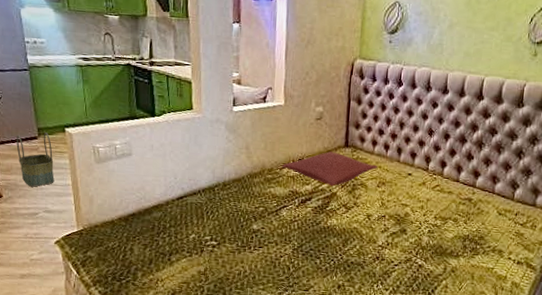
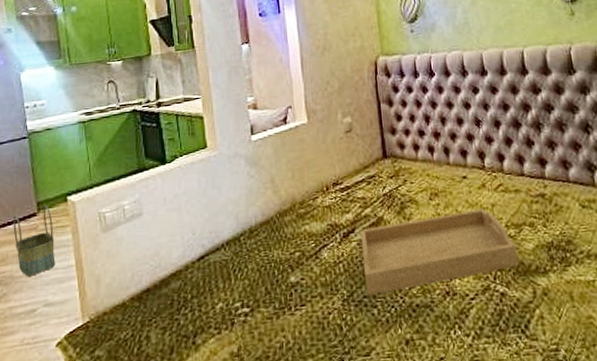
pillow: present [282,151,379,187] -> none [314,167,426,210]
serving tray: none [313,199,440,250] -> present [360,208,519,295]

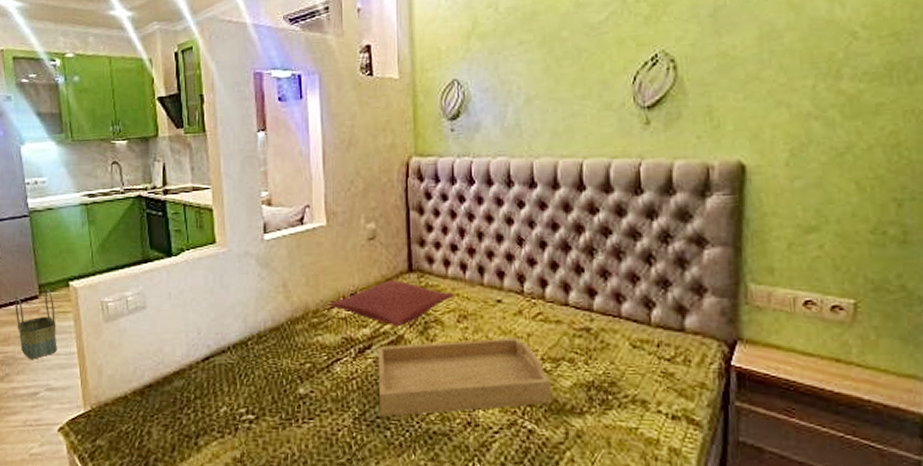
pillow: none [314,167,426,210] -> present [330,280,456,327]

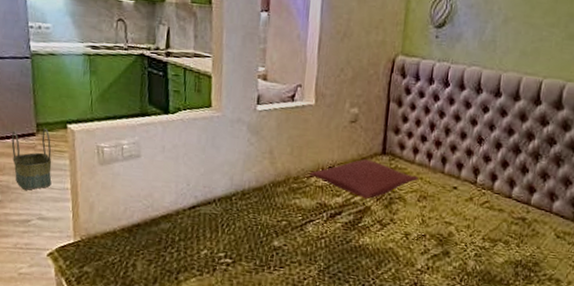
serving tray: present [377,337,552,417] -> none [342,214,488,275]

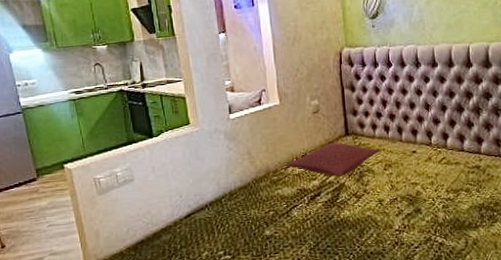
basket: present [11,129,52,190] -> none [15,172,58,231]

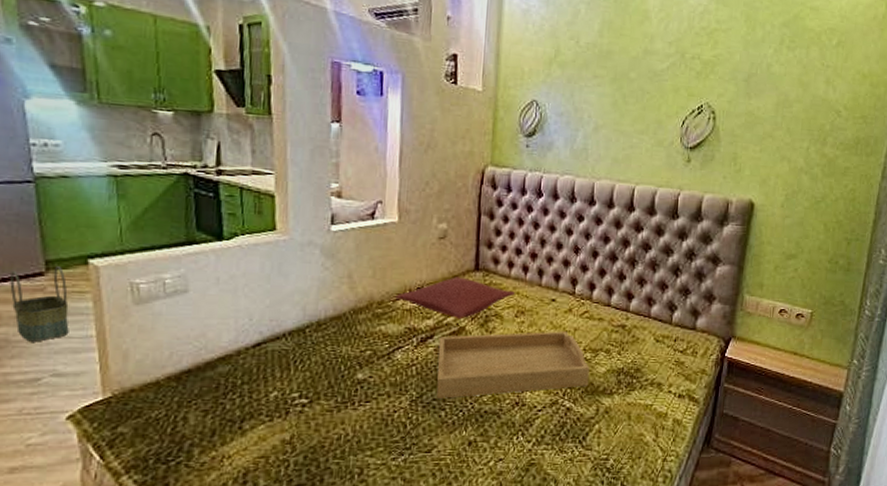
basket: none [15,172,58,231] -> present [10,266,69,342]
serving tray: none [325,177,455,245] -> present [436,331,590,399]

